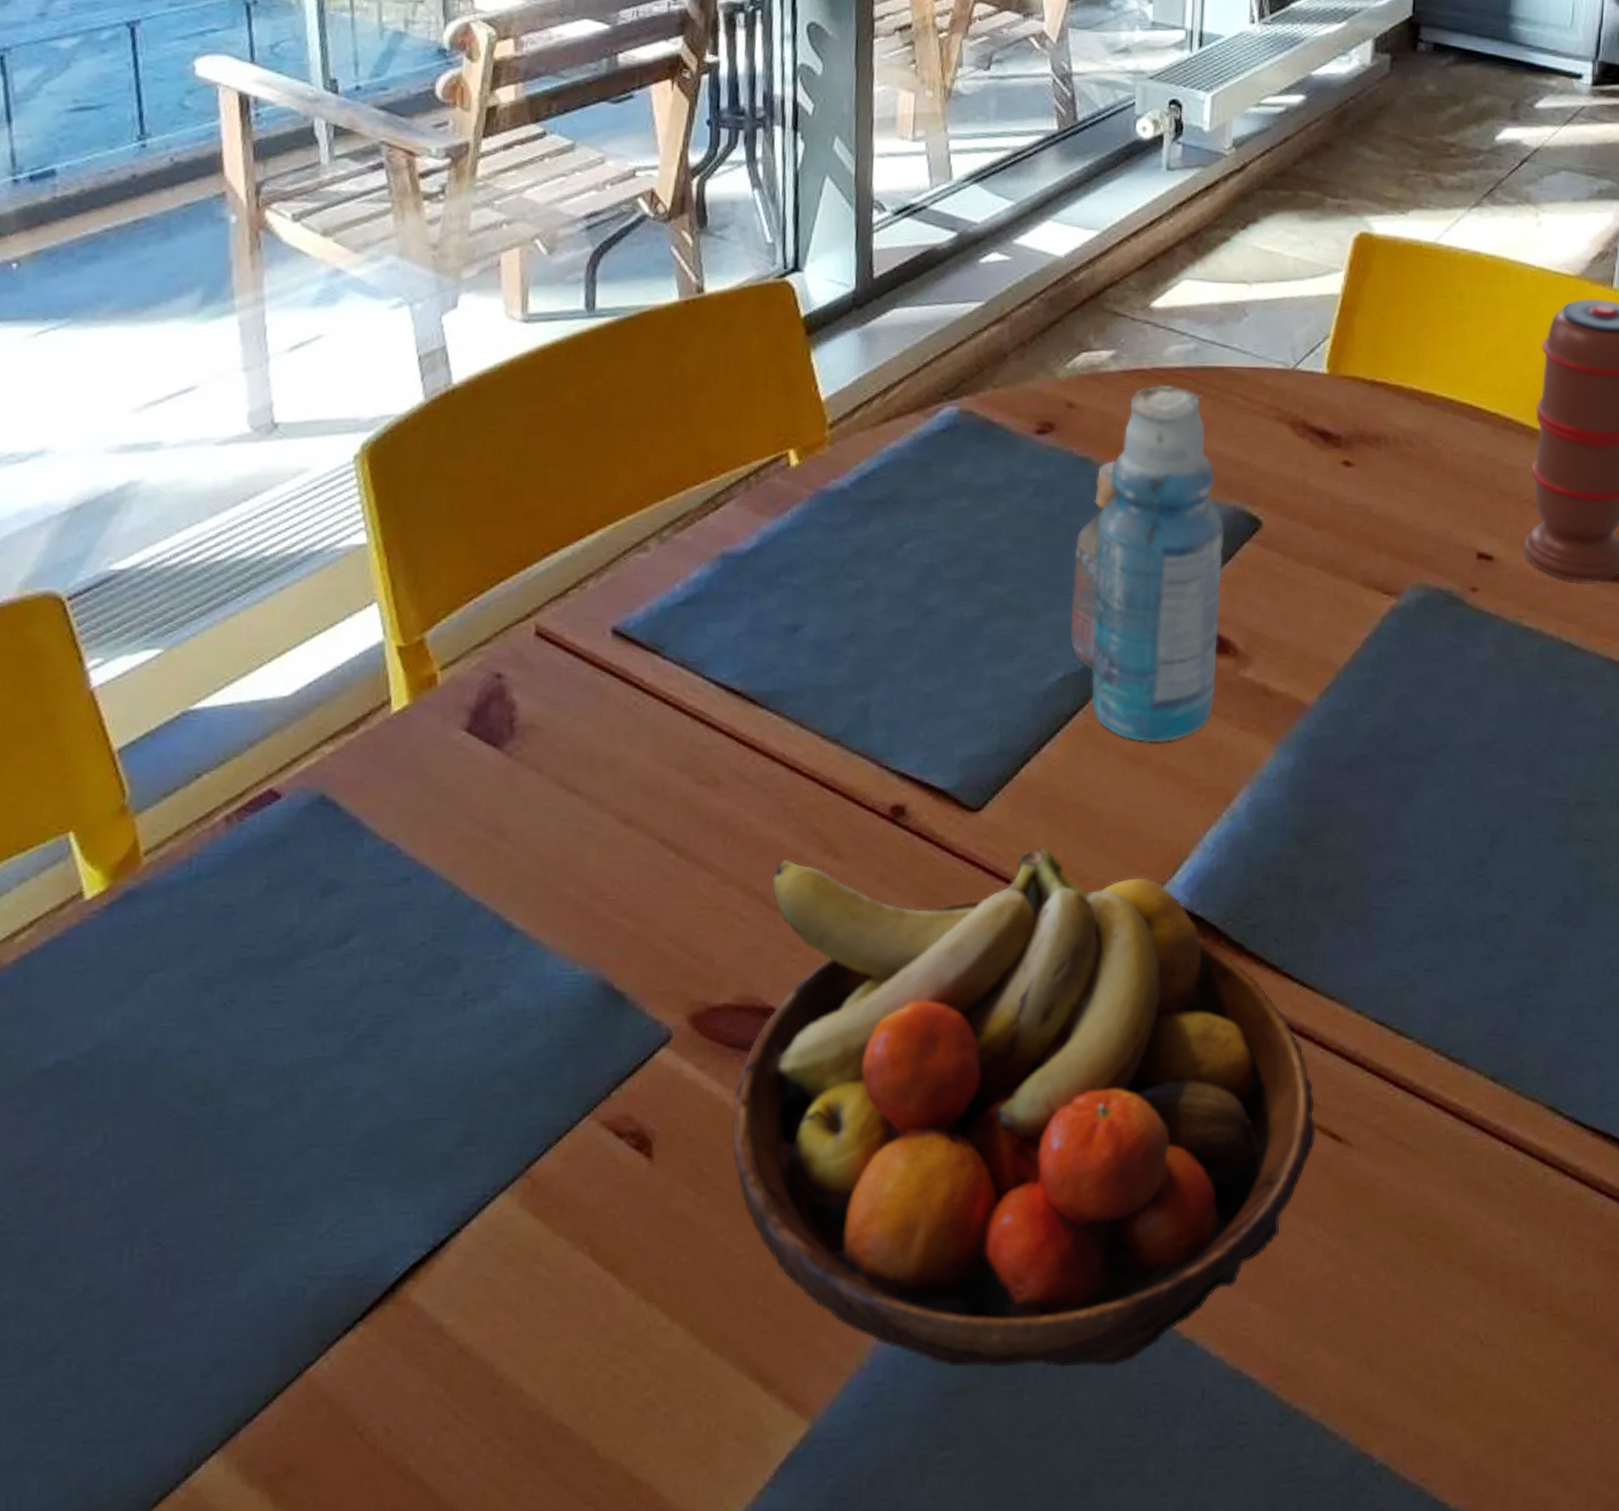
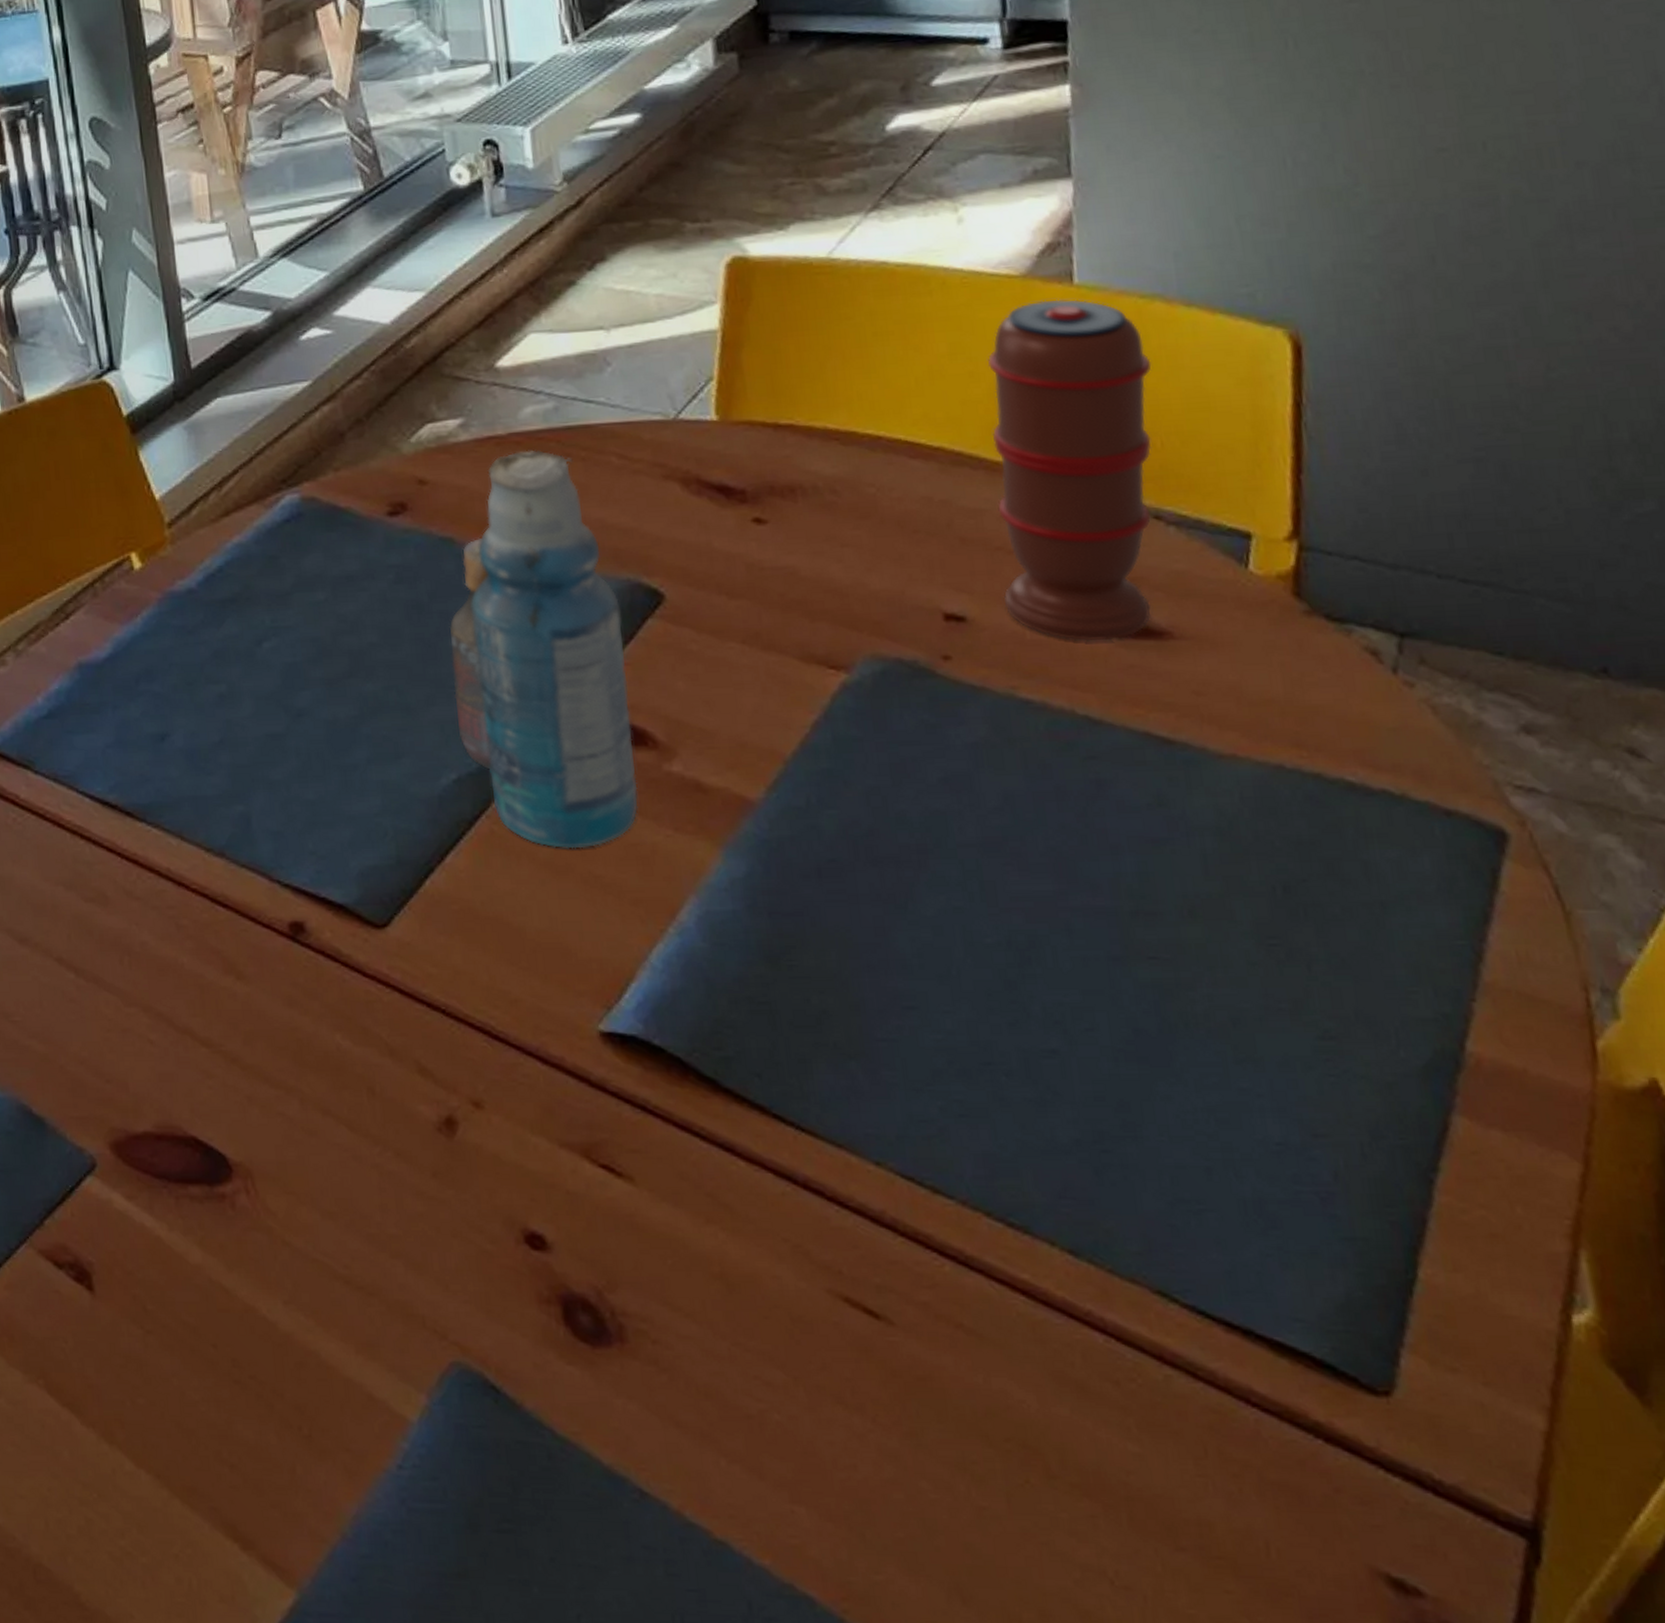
fruit bowl: present [731,846,1316,1368] -> none [167,966,846,1563]

